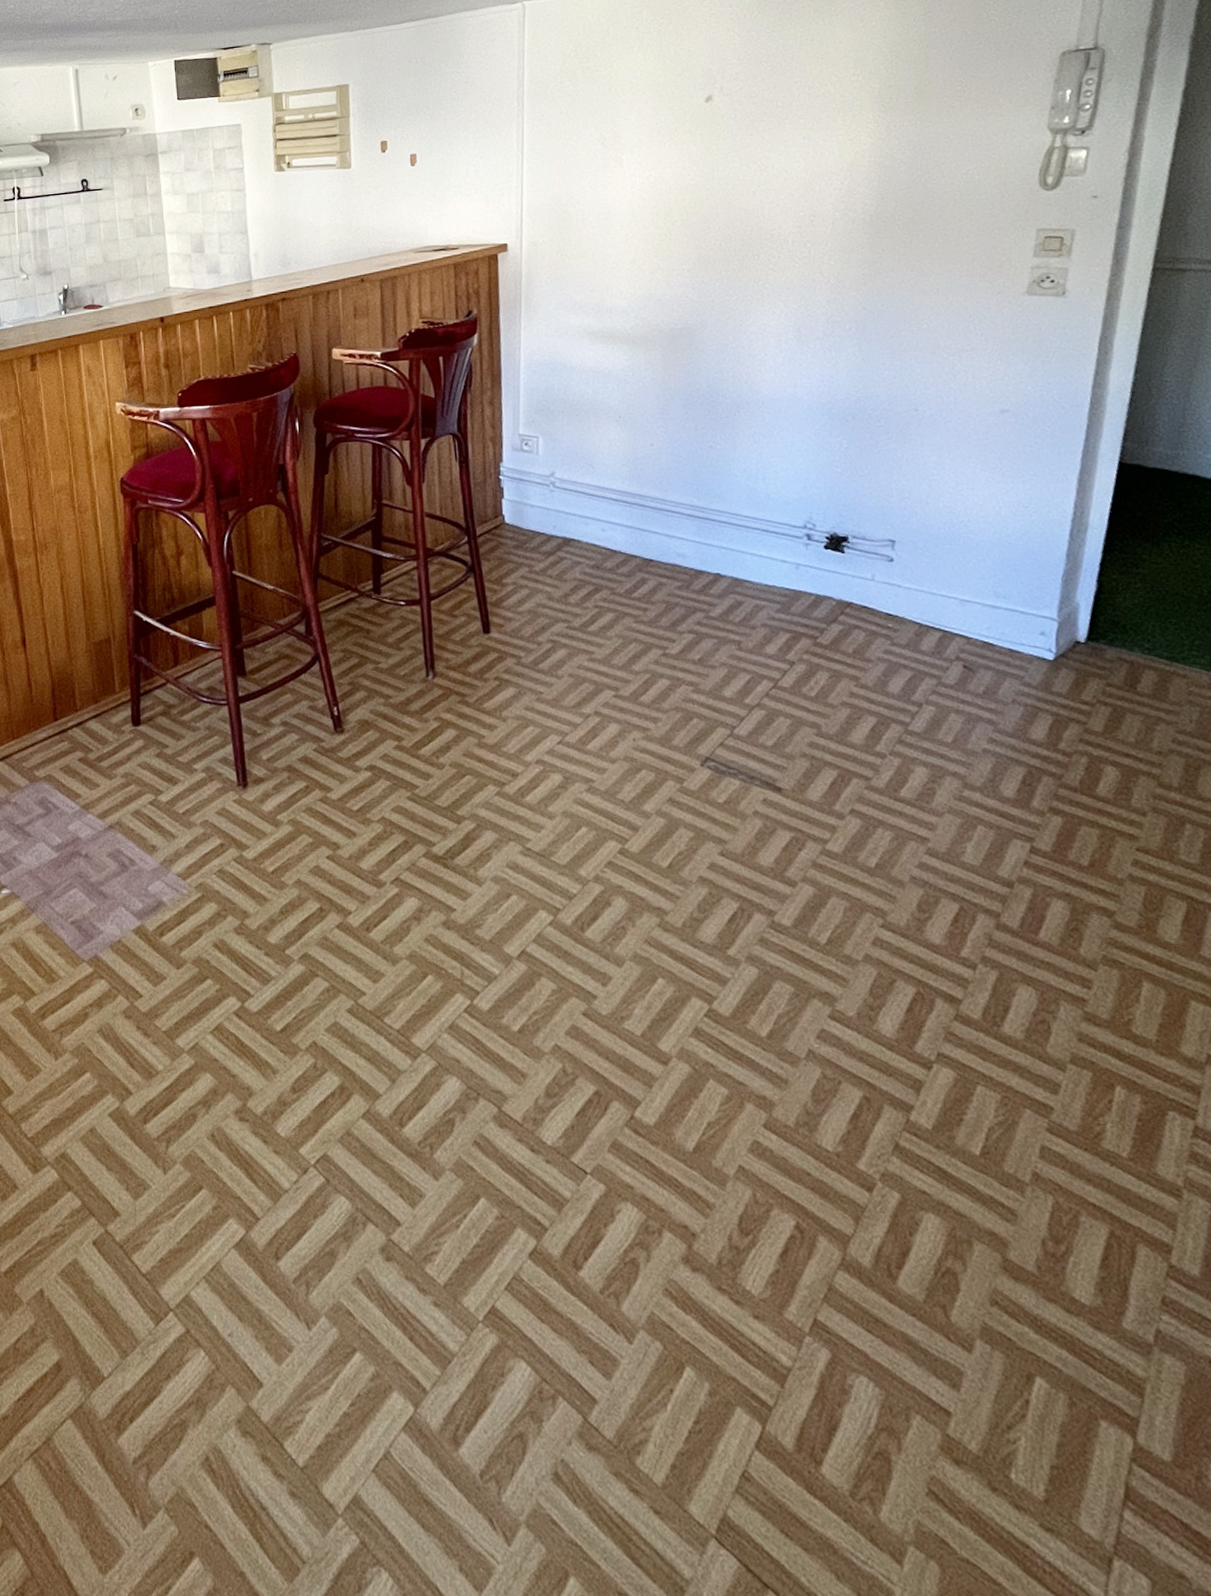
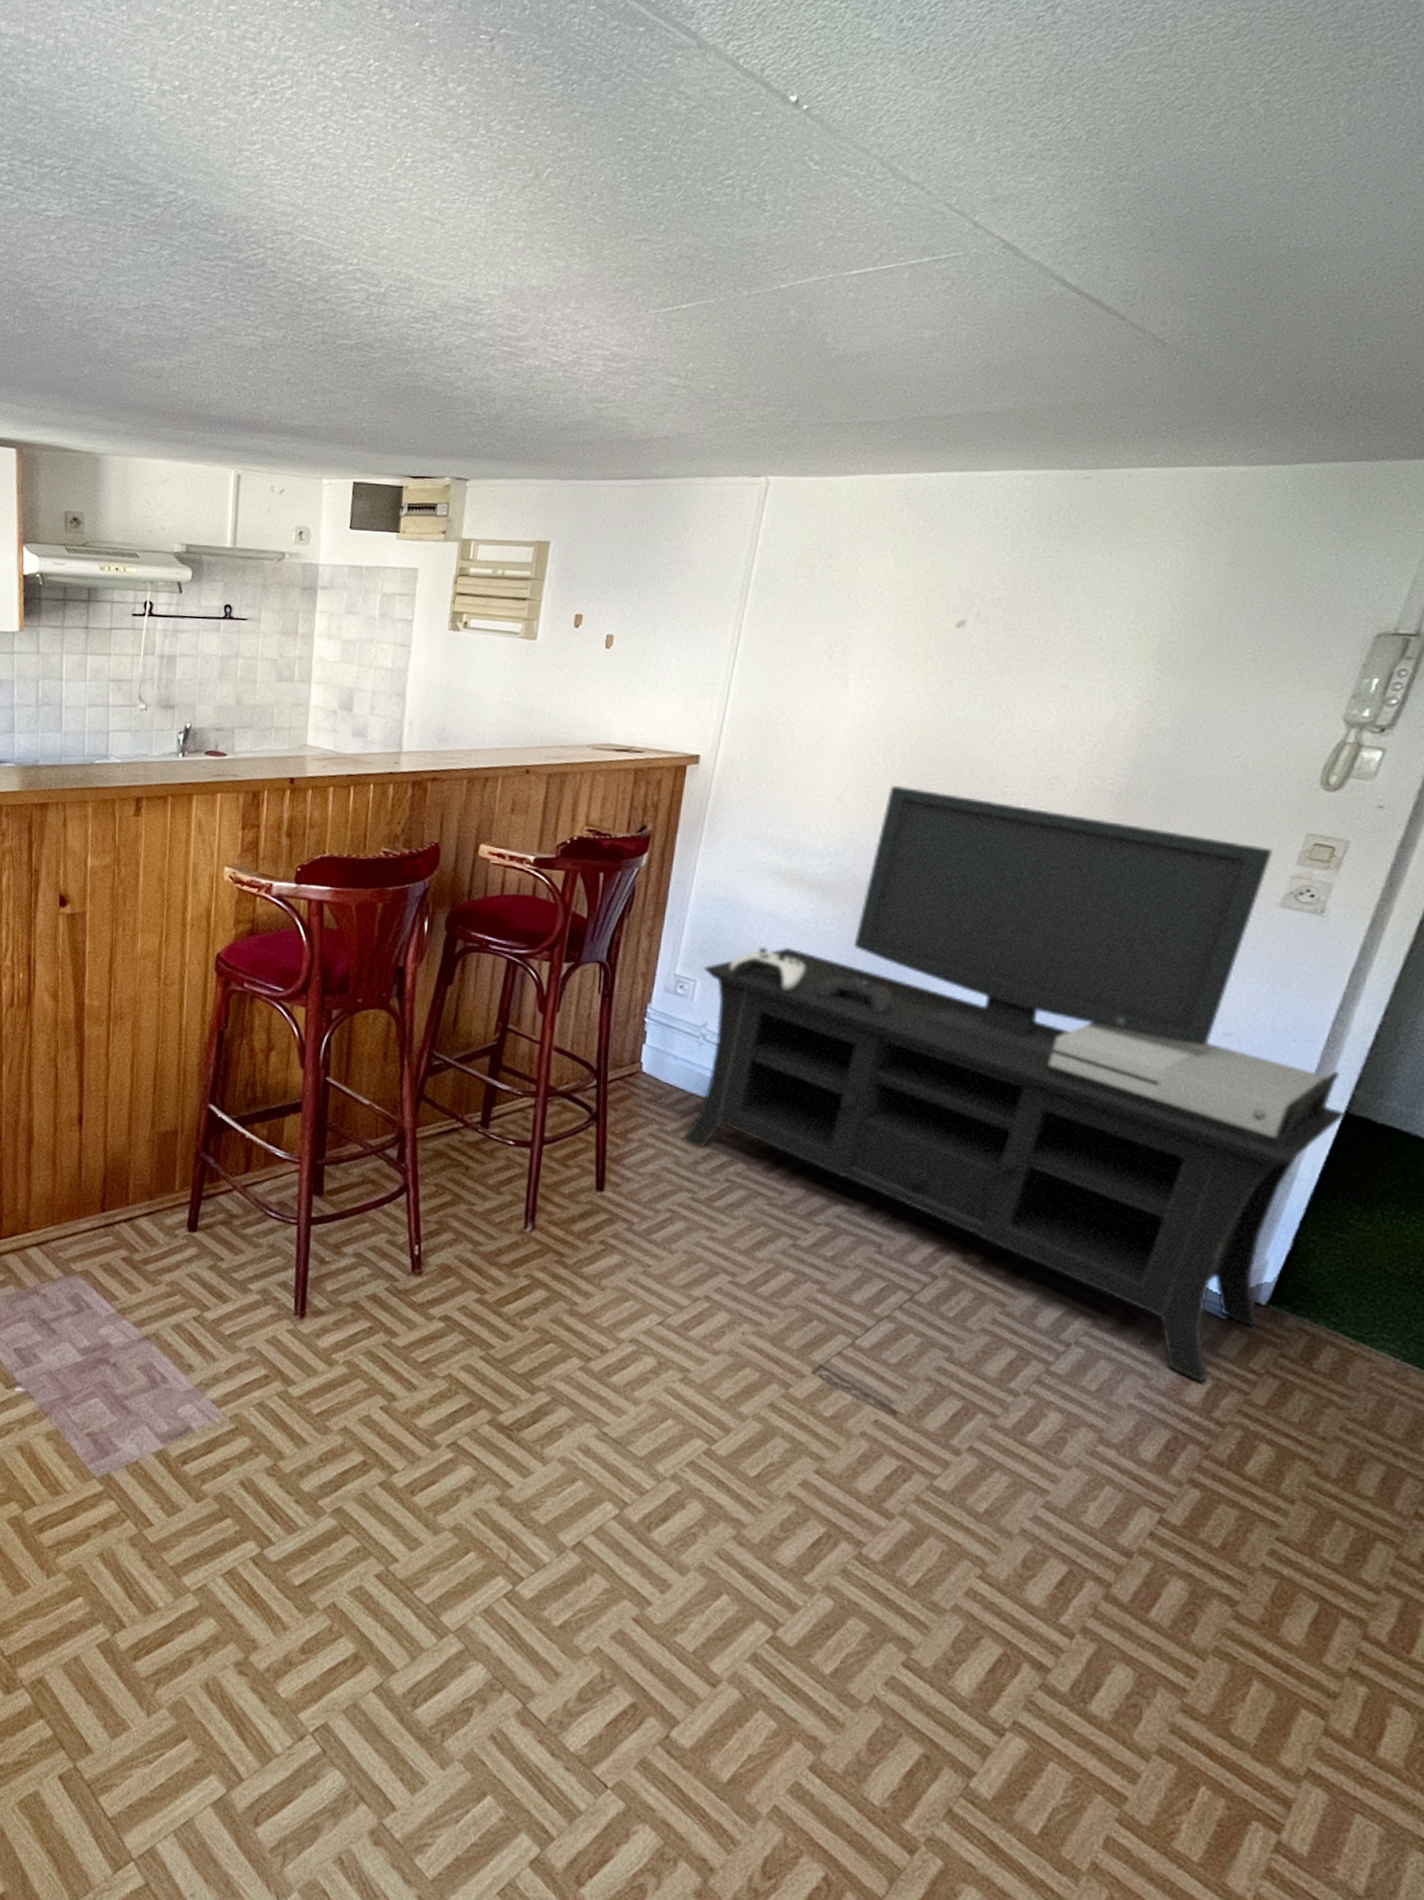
media console: none [541,242,1121,721] -> present [682,785,1346,1383]

